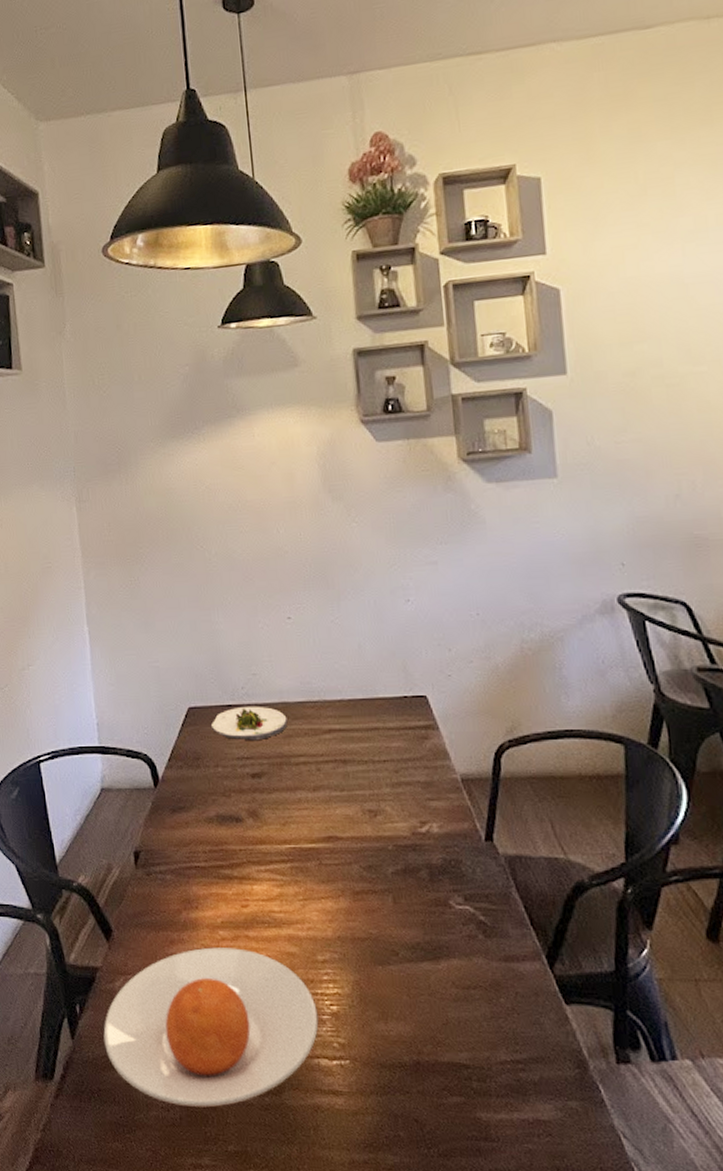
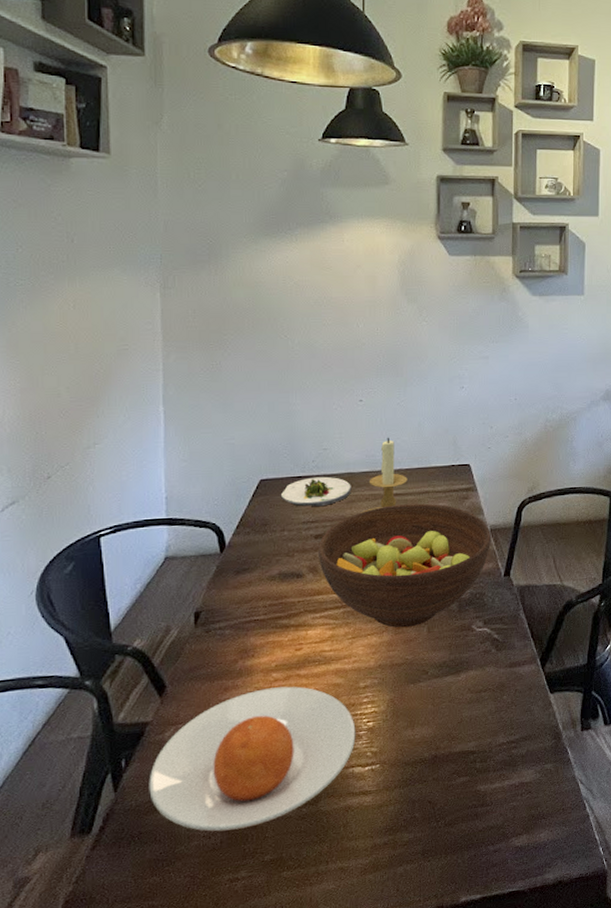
fruit bowl: none [256,742,464,894] -> present [319,503,491,628]
candle holder: none [300,661,352,751] -> present [361,437,408,513]

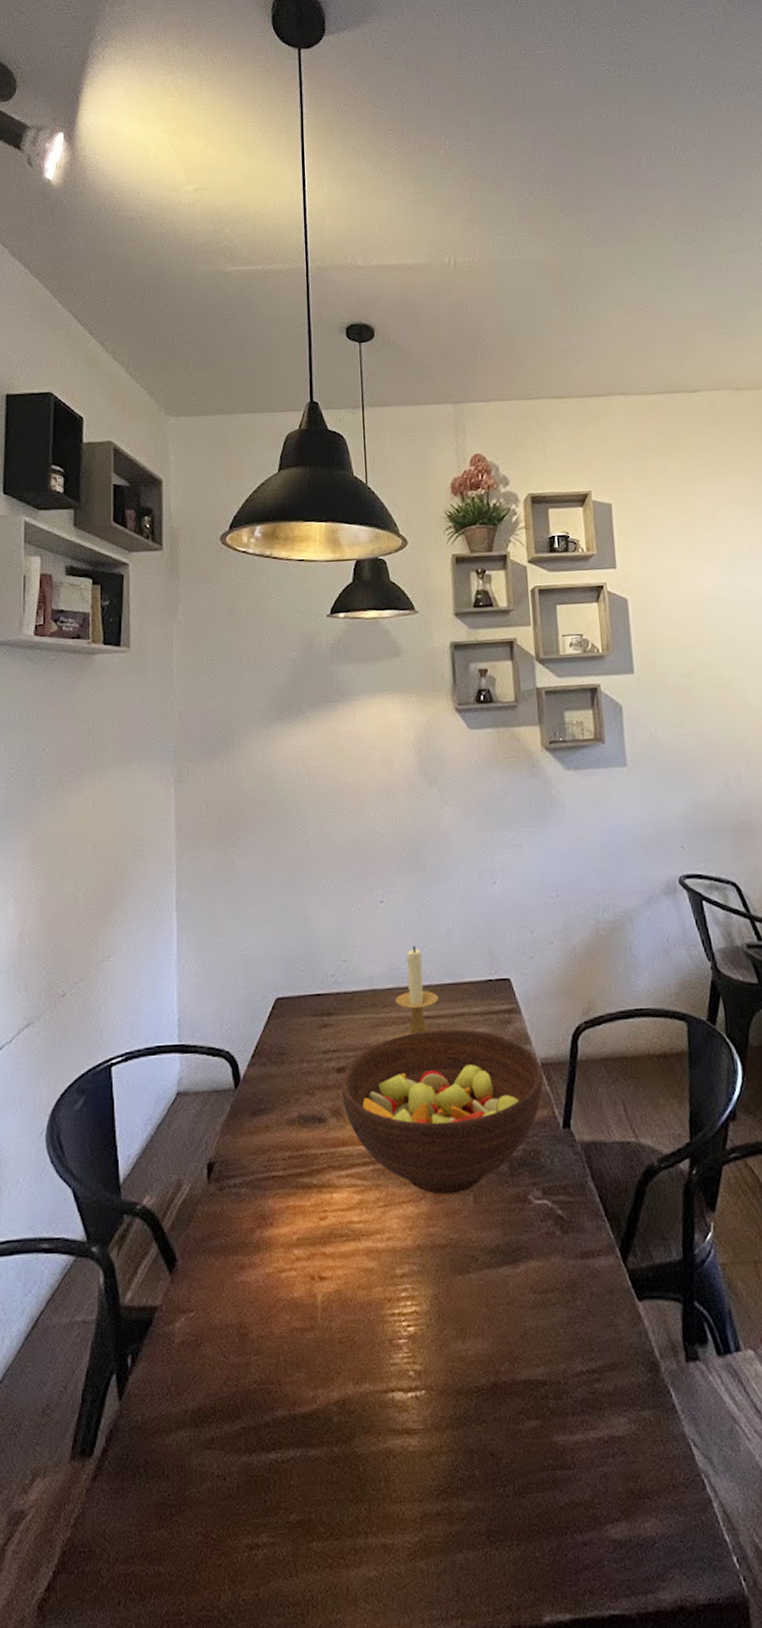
plate: present [149,686,356,831] -> none [157,1268,395,1471]
salad plate: present [280,476,351,507] -> none [298,994,376,1032]

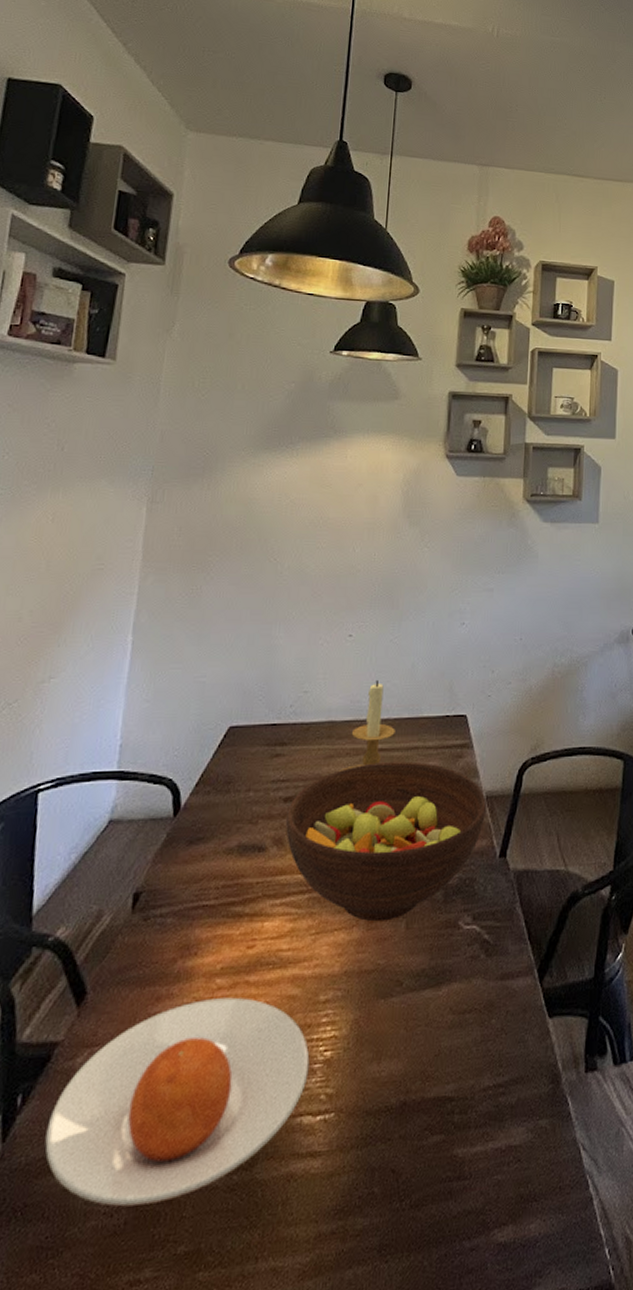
plate: none [157,1268,395,1471] -> present [44,997,310,1206]

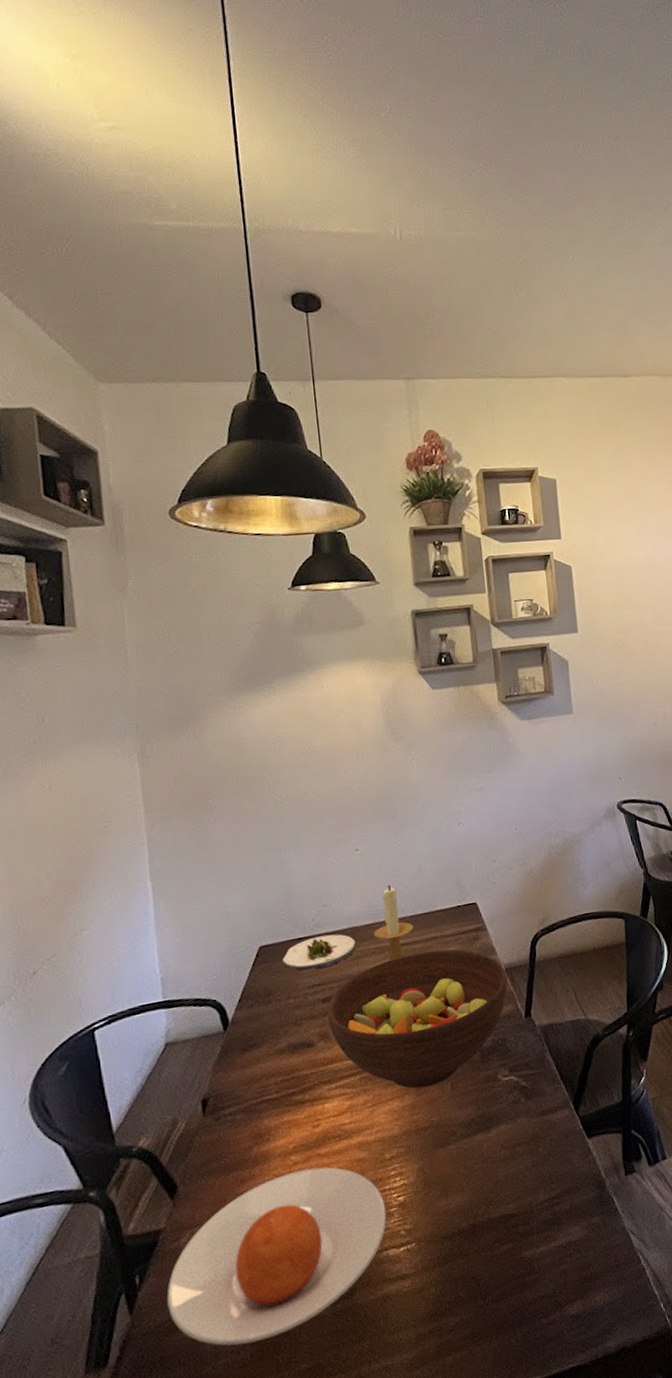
salad plate: none [249,725,331,762] -> present [282,934,356,970]

